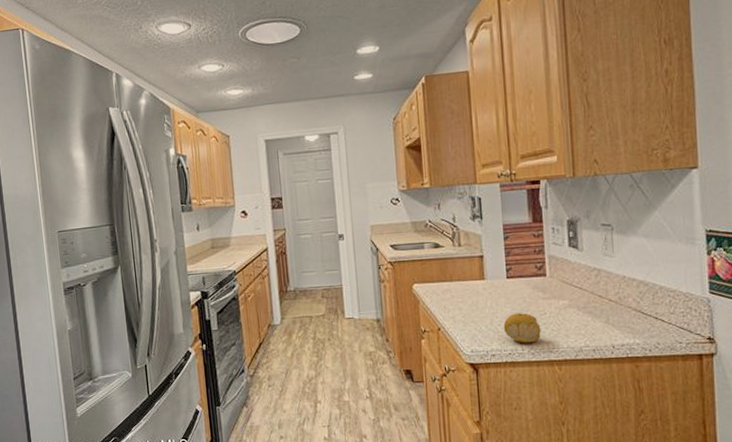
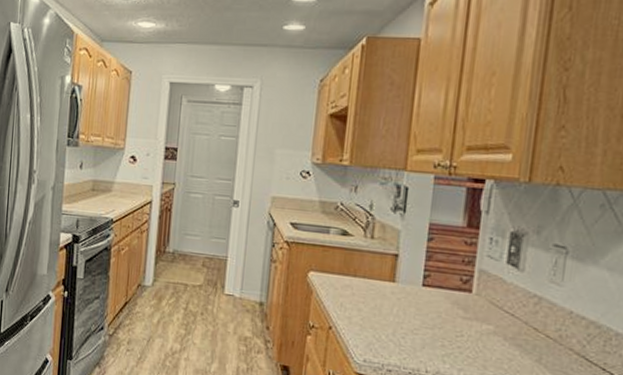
fruit: present [503,313,541,343] -> none [407,328,454,366]

